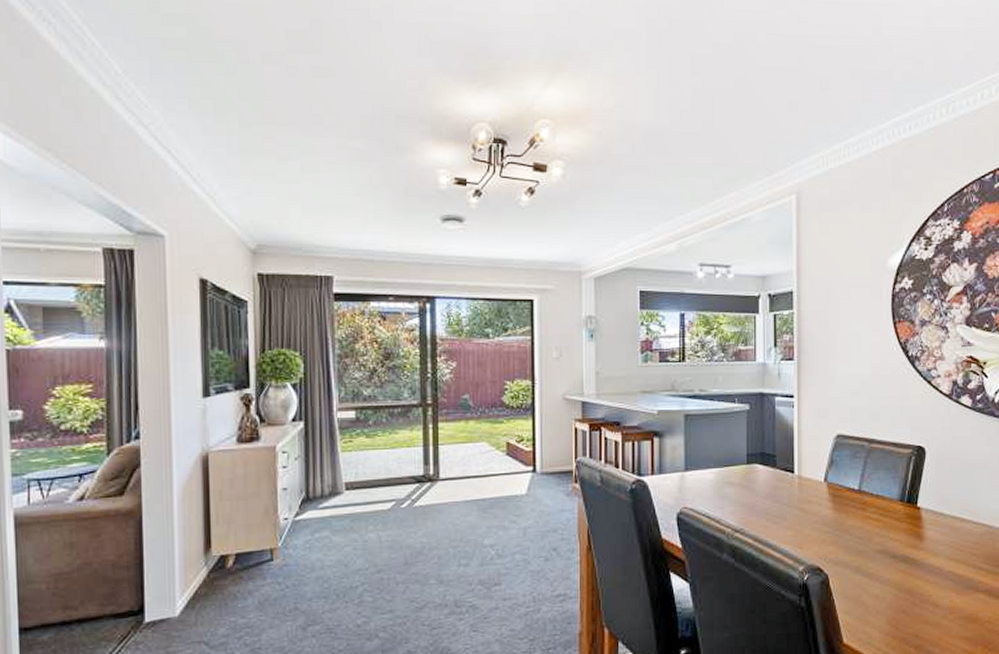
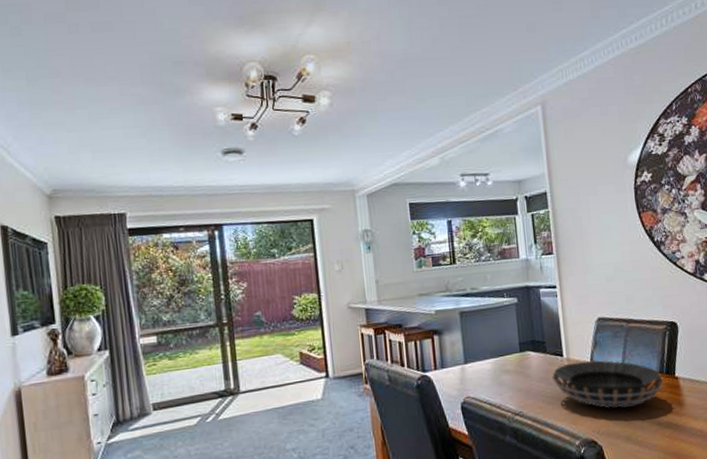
decorative bowl: none [779,480,904,535] -> present [551,360,664,408]

